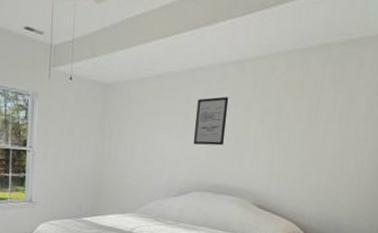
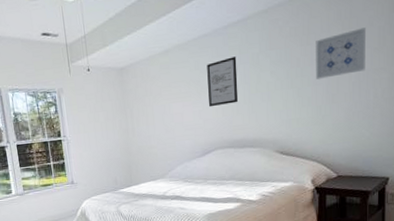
wall art: none [303,94,355,138] -> present [316,28,365,79]

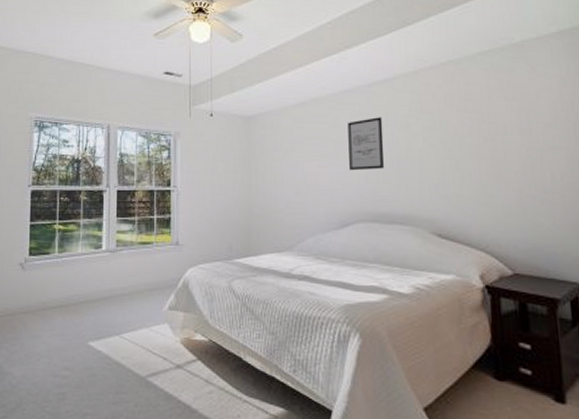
wall art: present [316,28,365,79] -> none [475,101,537,152]

